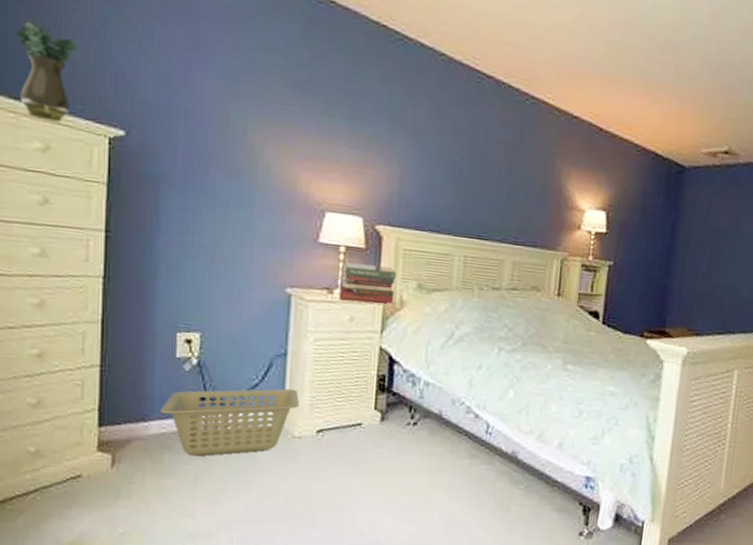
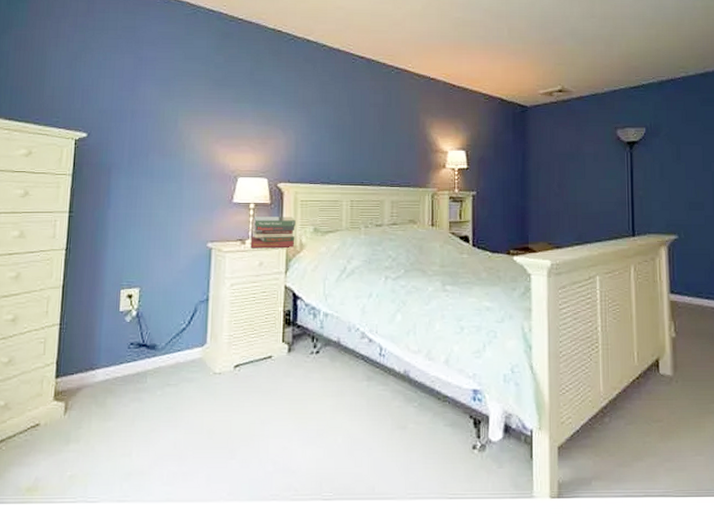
vase: present [16,18,78,123] -> none [13,61,57,133]
laundry basket: present [160,388,300,457] -> none [106,330,220,398]

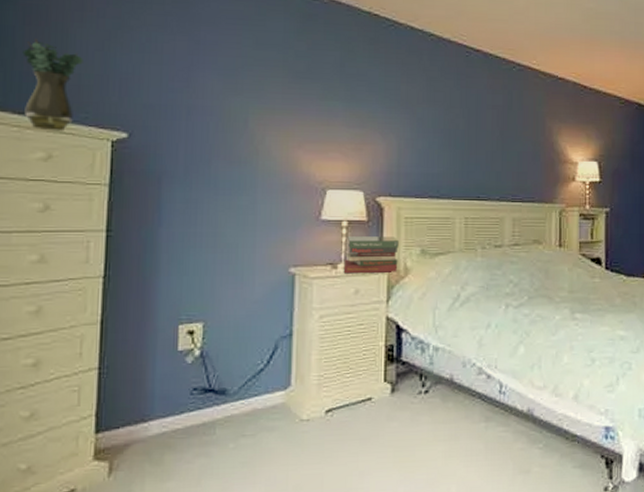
vase: none [13,61,57,133] -> present [22,39,83,132]

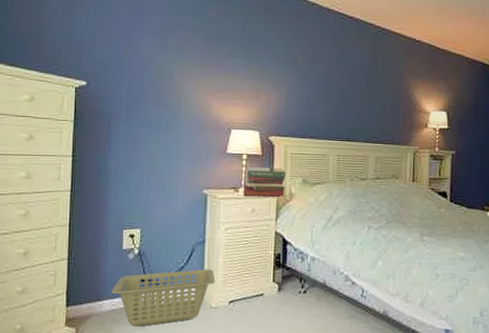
vase: present [22,39,83,132] -> none [13,8,55,80]
laundry basket: none [161,370,307,454] -> present [111,269,216,327]

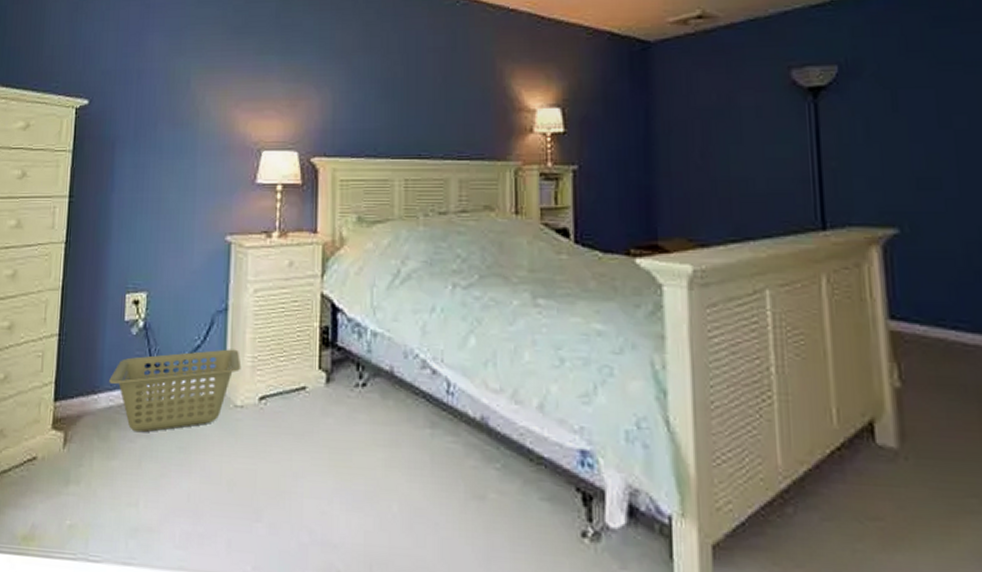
books: present [243,167,286,197] -> none [278,202,334,244]

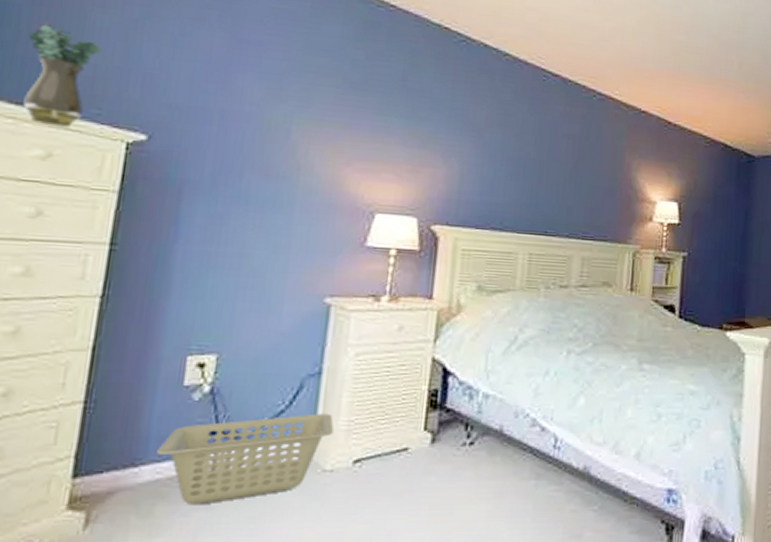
vase: none [11,16,56,102] -> present [23,21,102,128]

